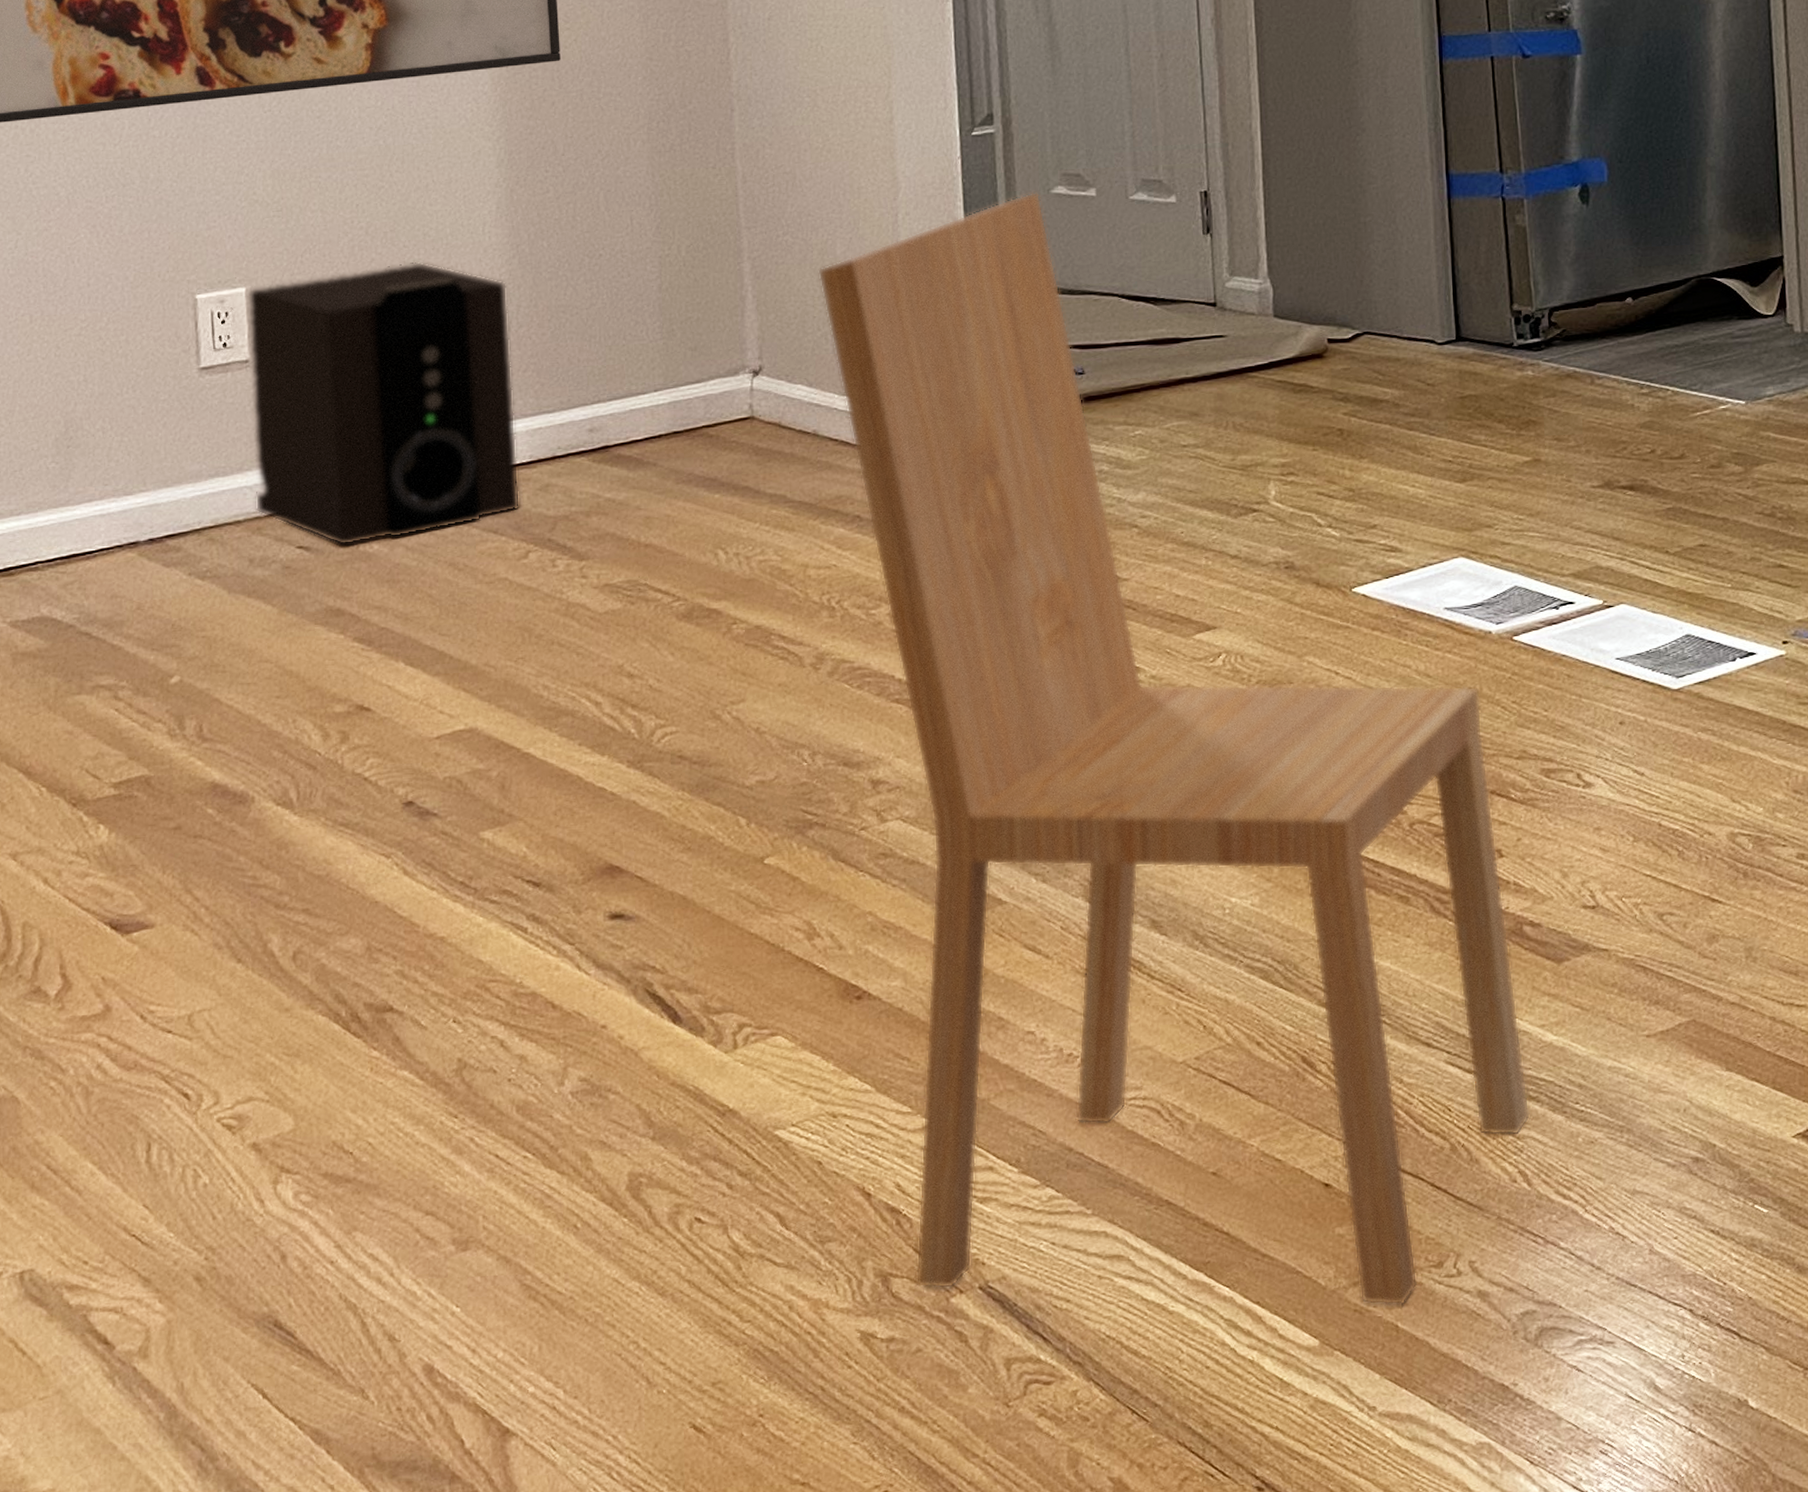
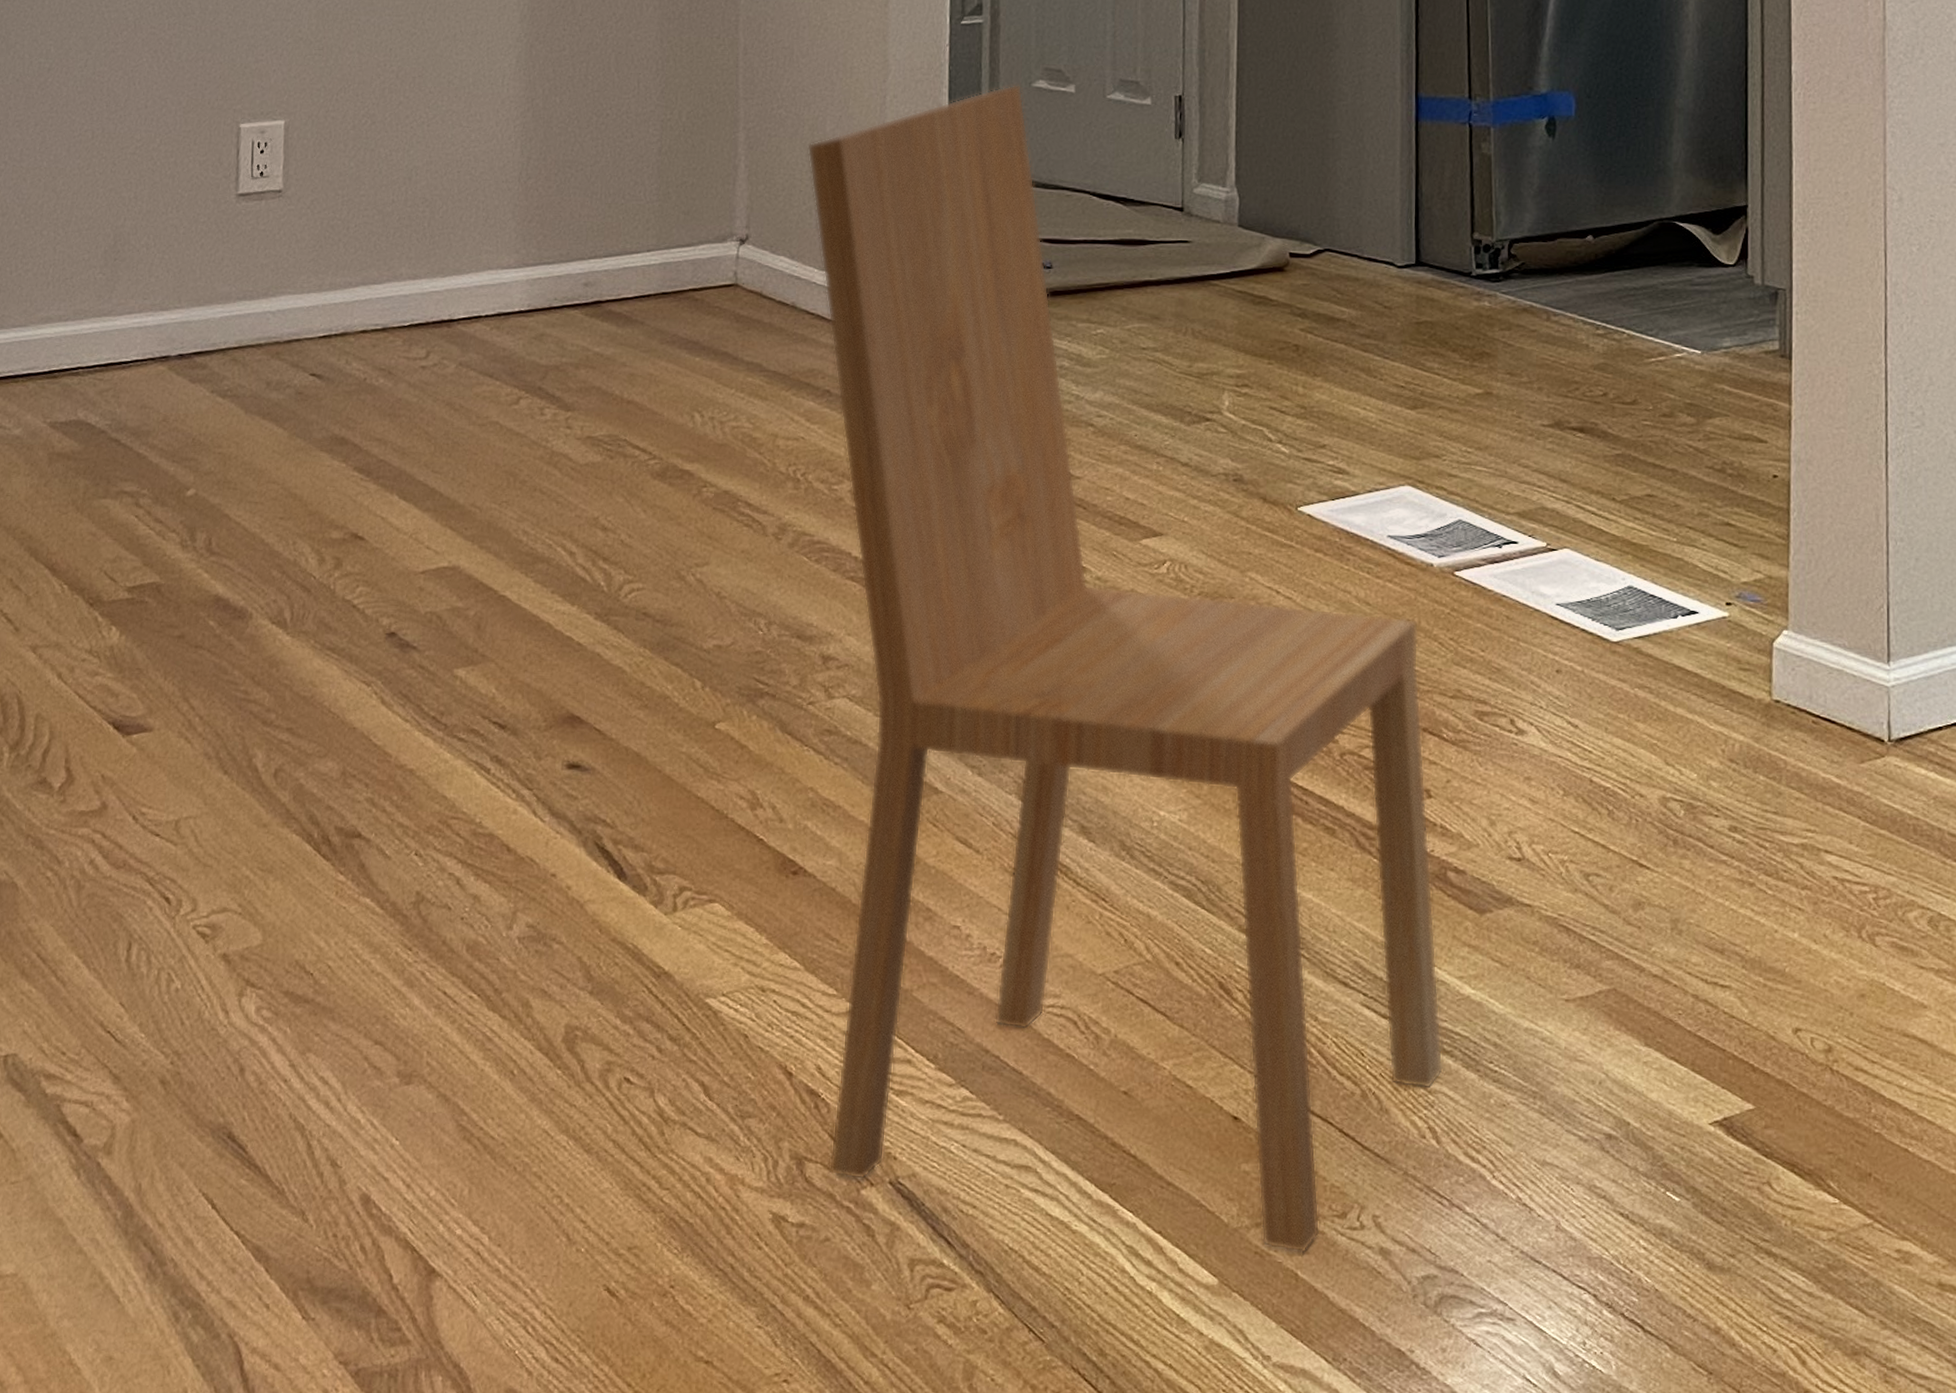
speaker: present [248,262,520,546] -> none [276,108,520,377]

